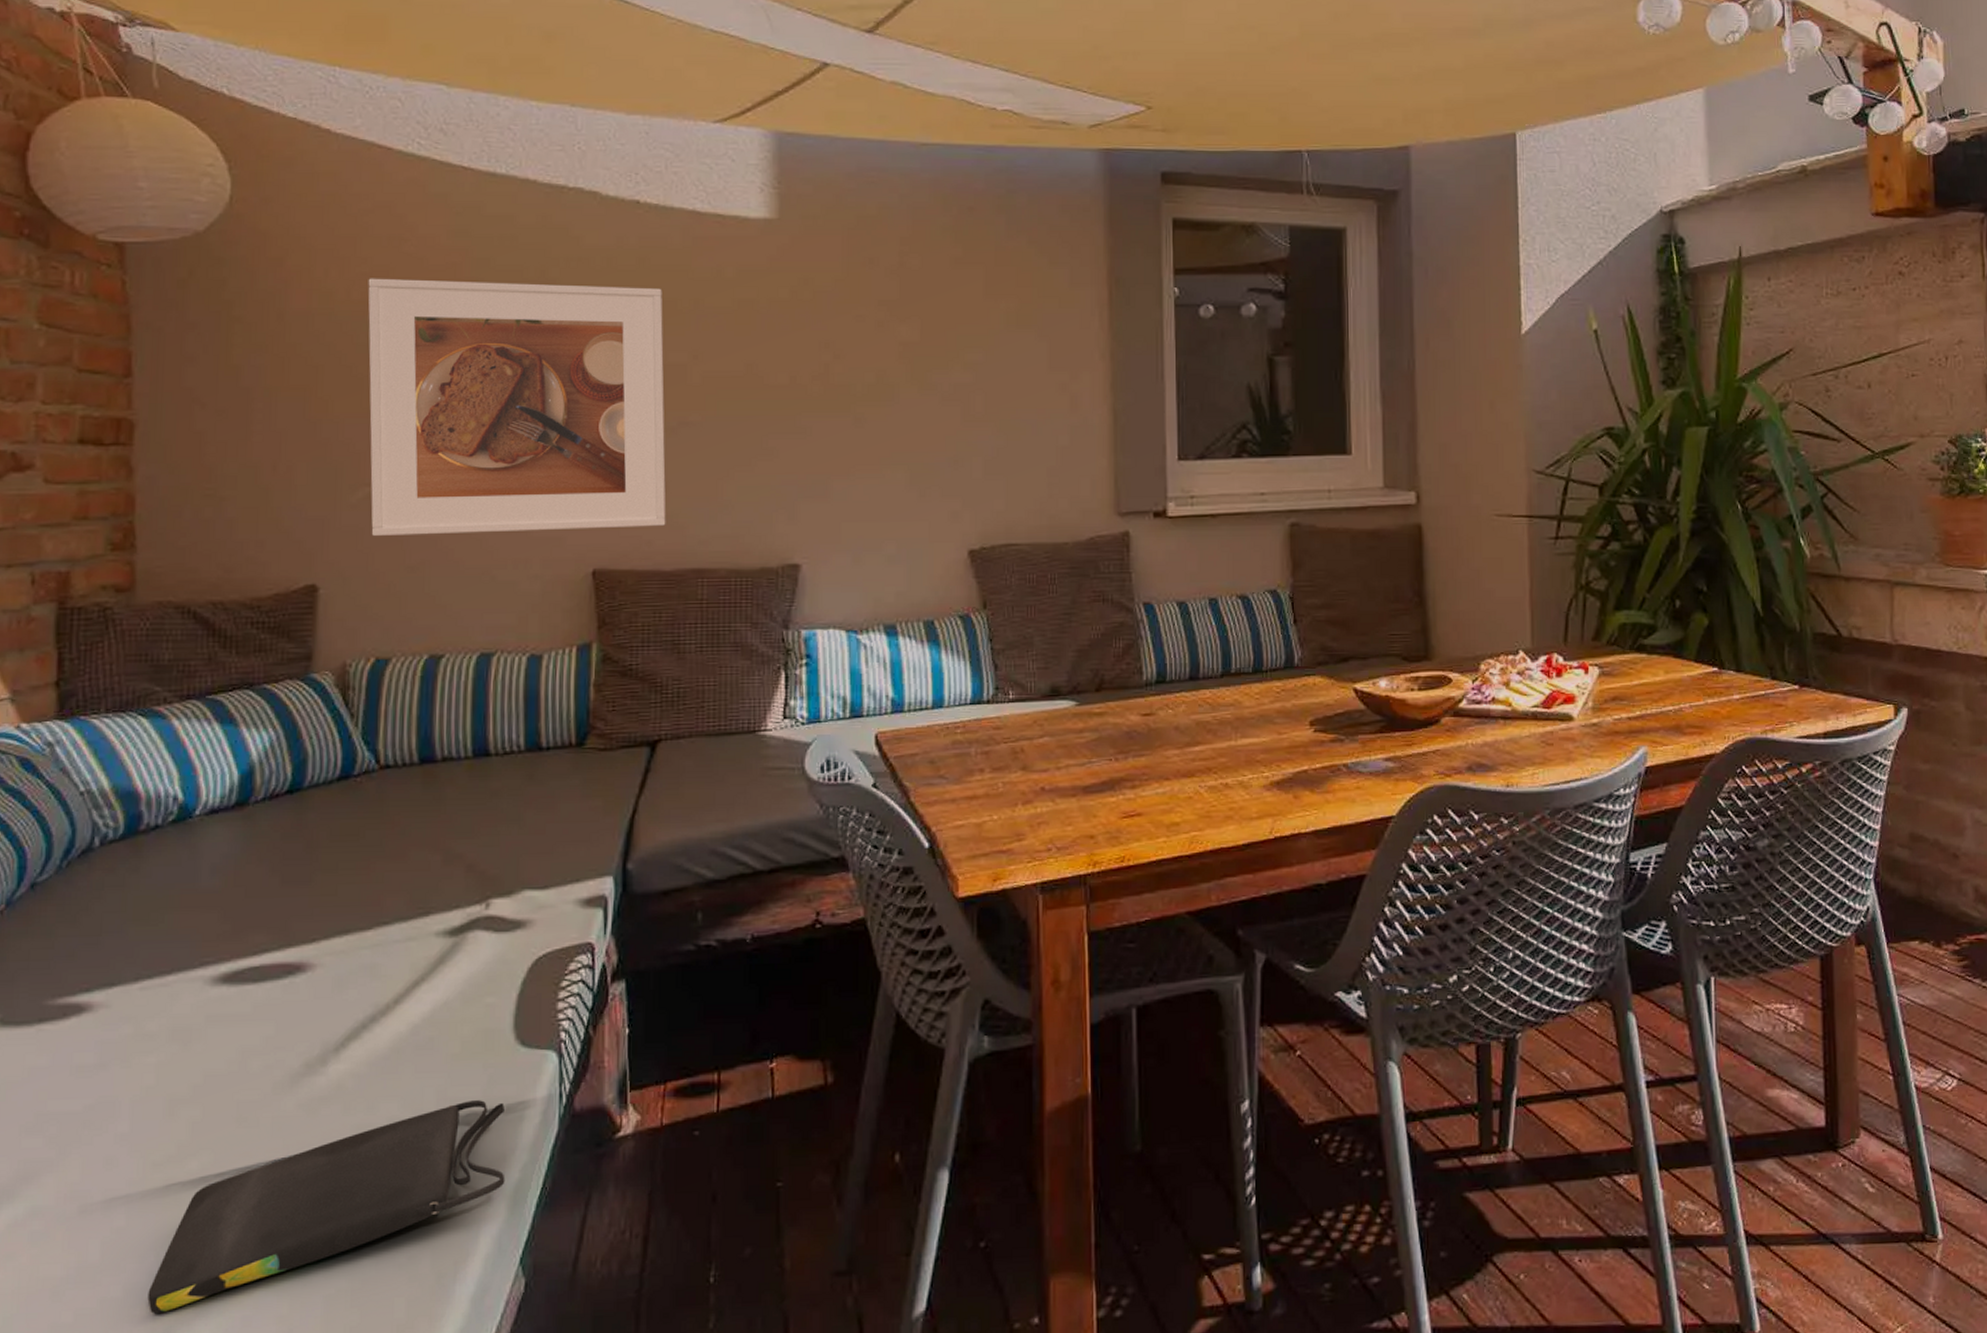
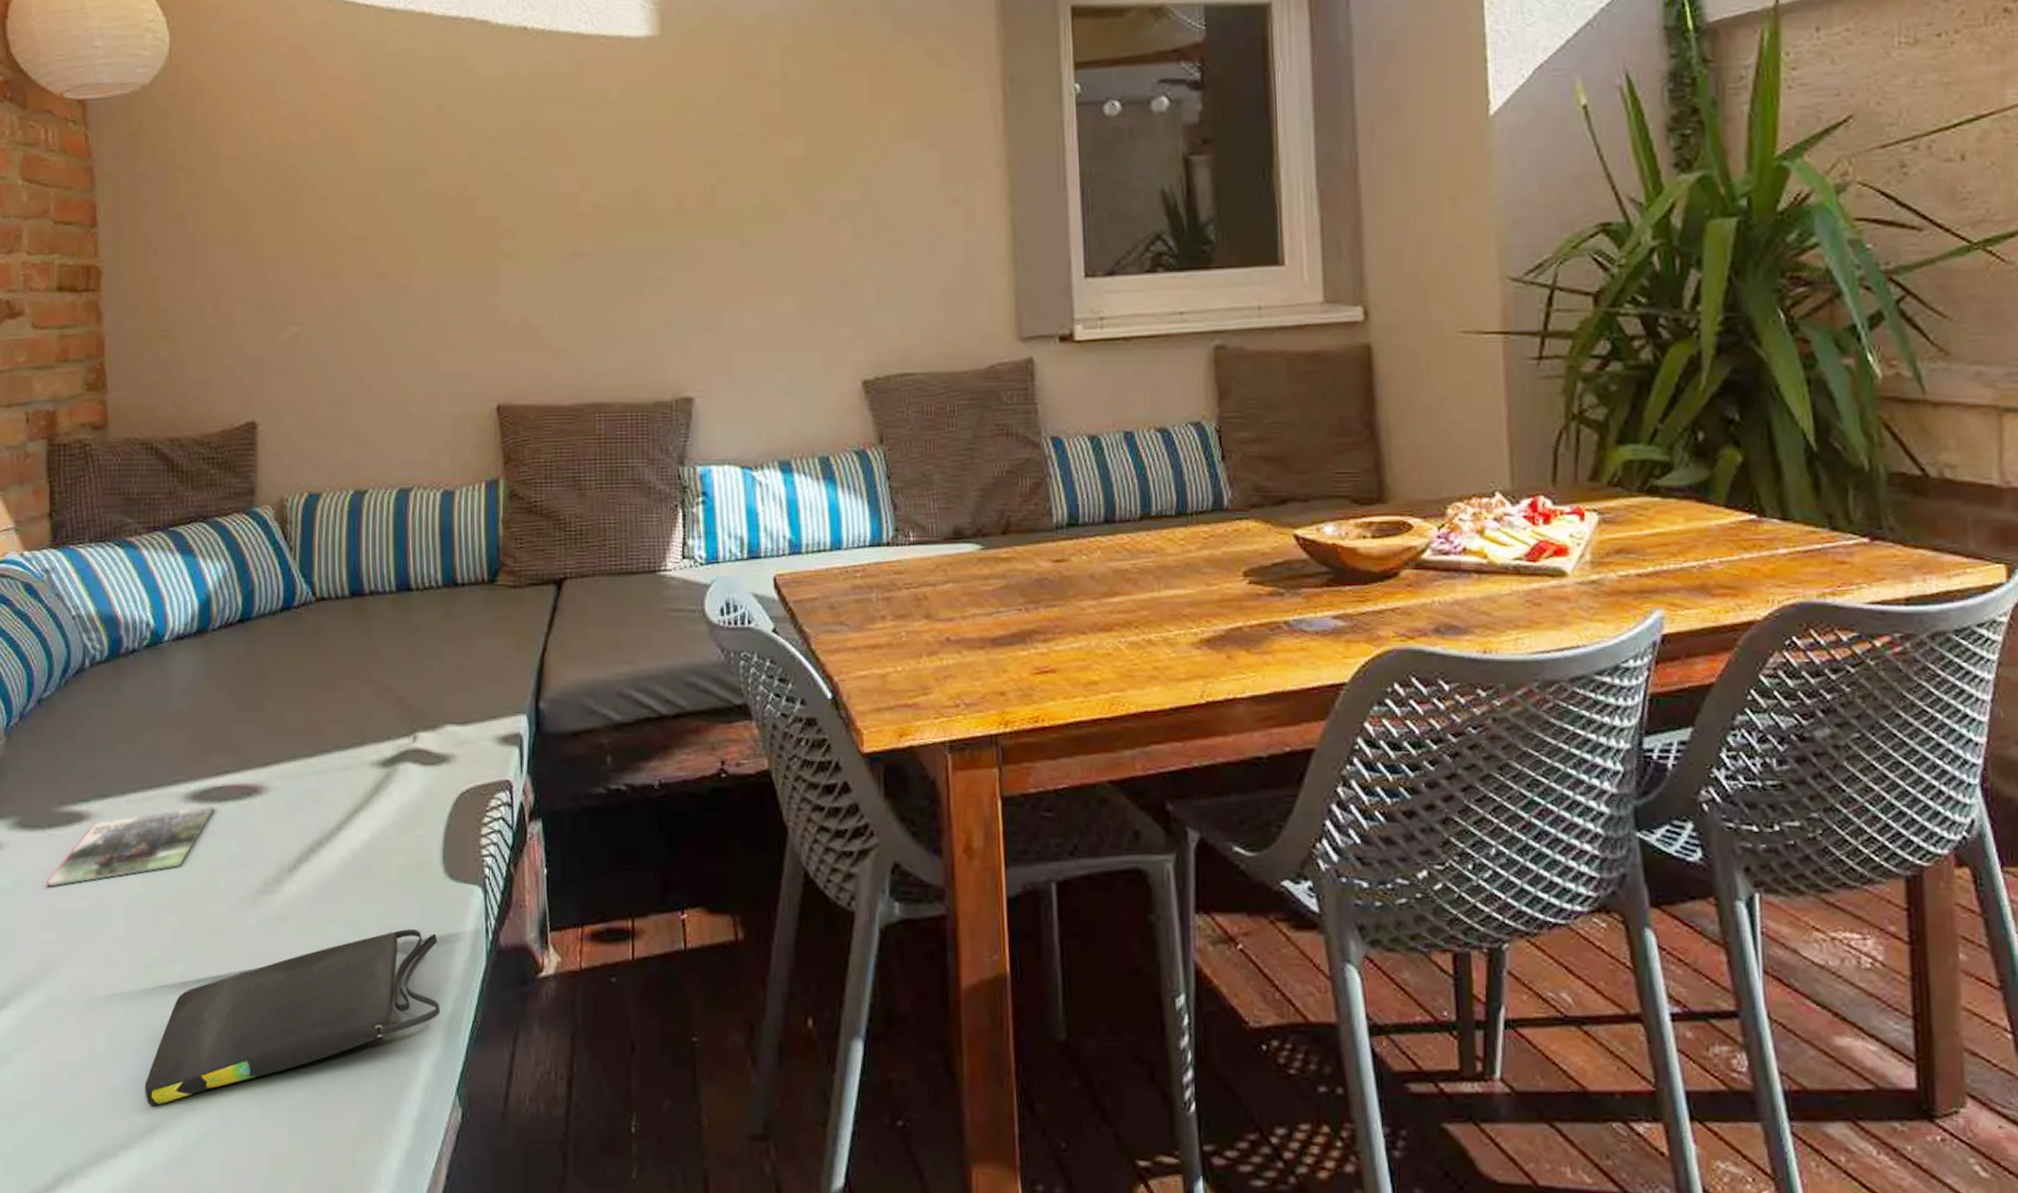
magazine: none [31,987,248,1088] -> present [46,805,214,887]
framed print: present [368,278,666,537] -> none [288,115,563,375]

